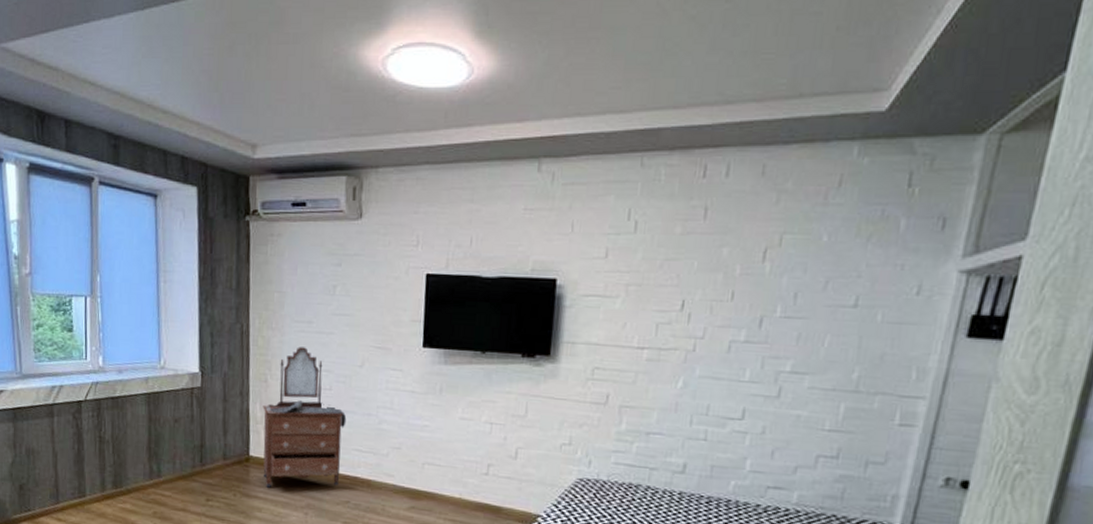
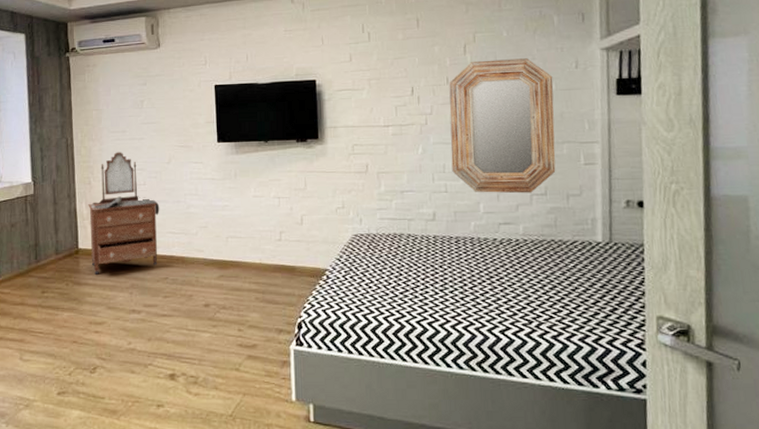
home mirror: none [718,272,881,454] -> present [449,58,556,194]

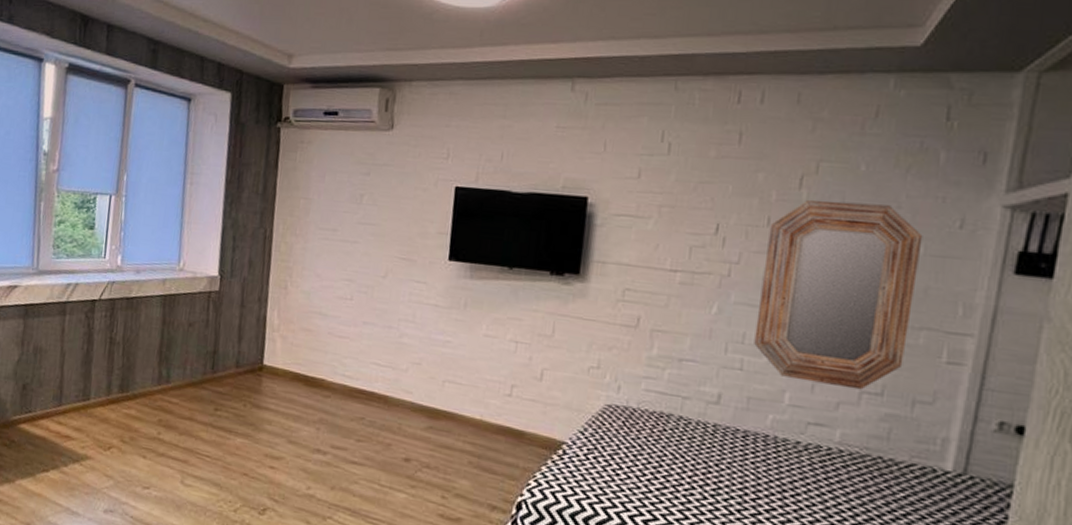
dresser: present [88,152,160,275] -> none [276,254,367,401]

